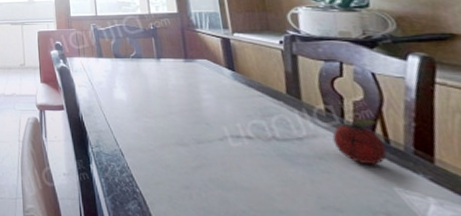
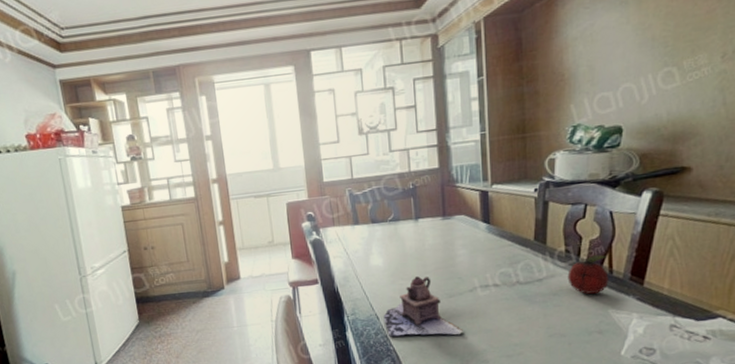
teapot: none [128,116,218,189] -> present [383,276,464,337]

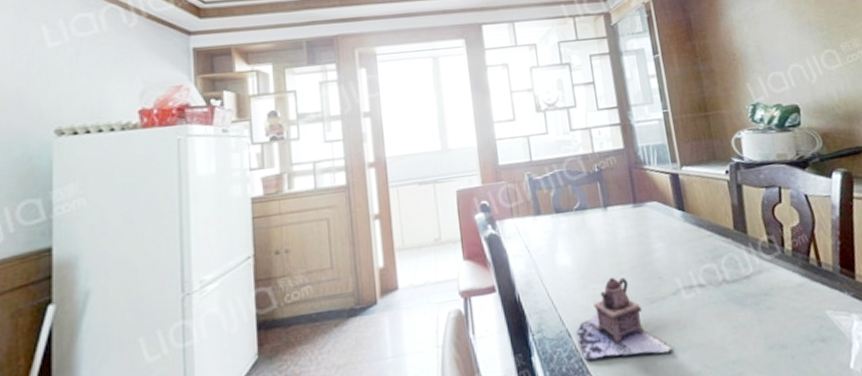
fruit: present [567,255,609,295] -> none [775,244,820,293]

